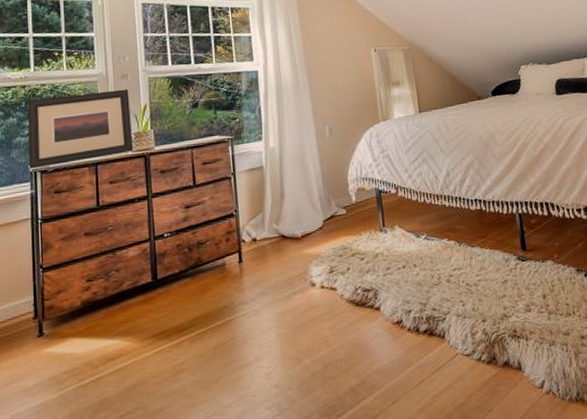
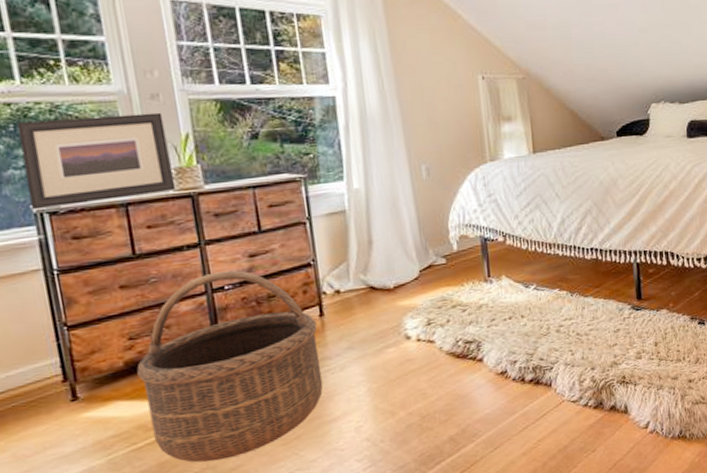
basket: none [90,220,240,402] -> present [137,270,323,463]

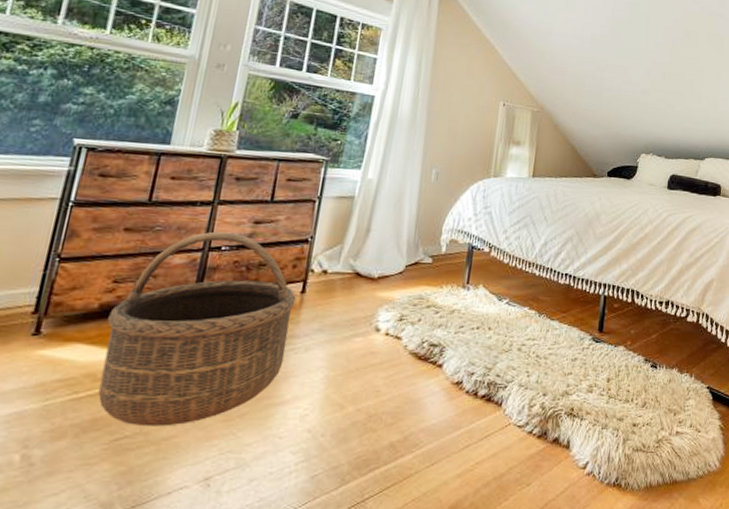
picture frame: present [16,112,176,210] -> none [73,65,222,150]

